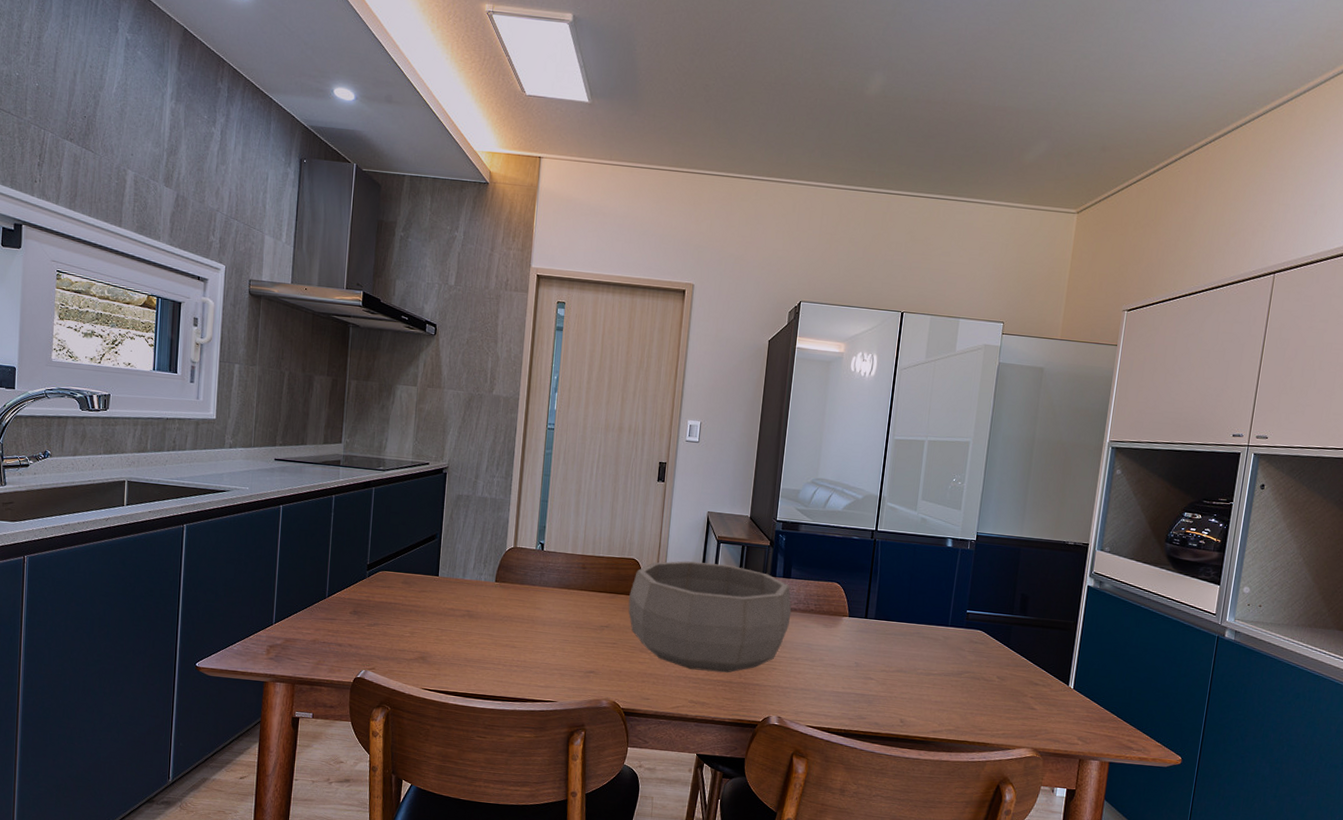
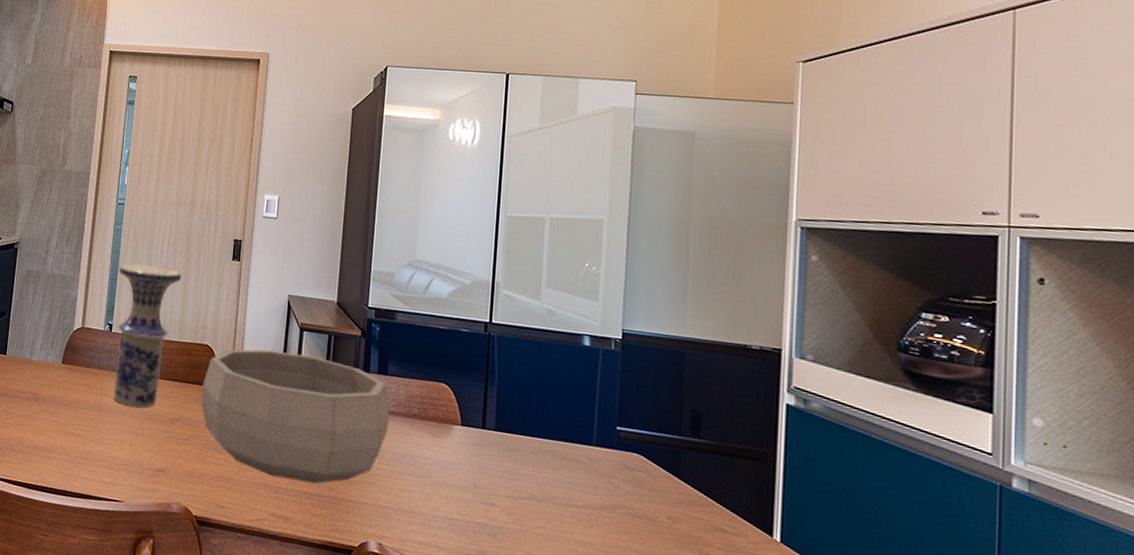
vase: none [546,486,611,618] -> present [113,263,182,408]

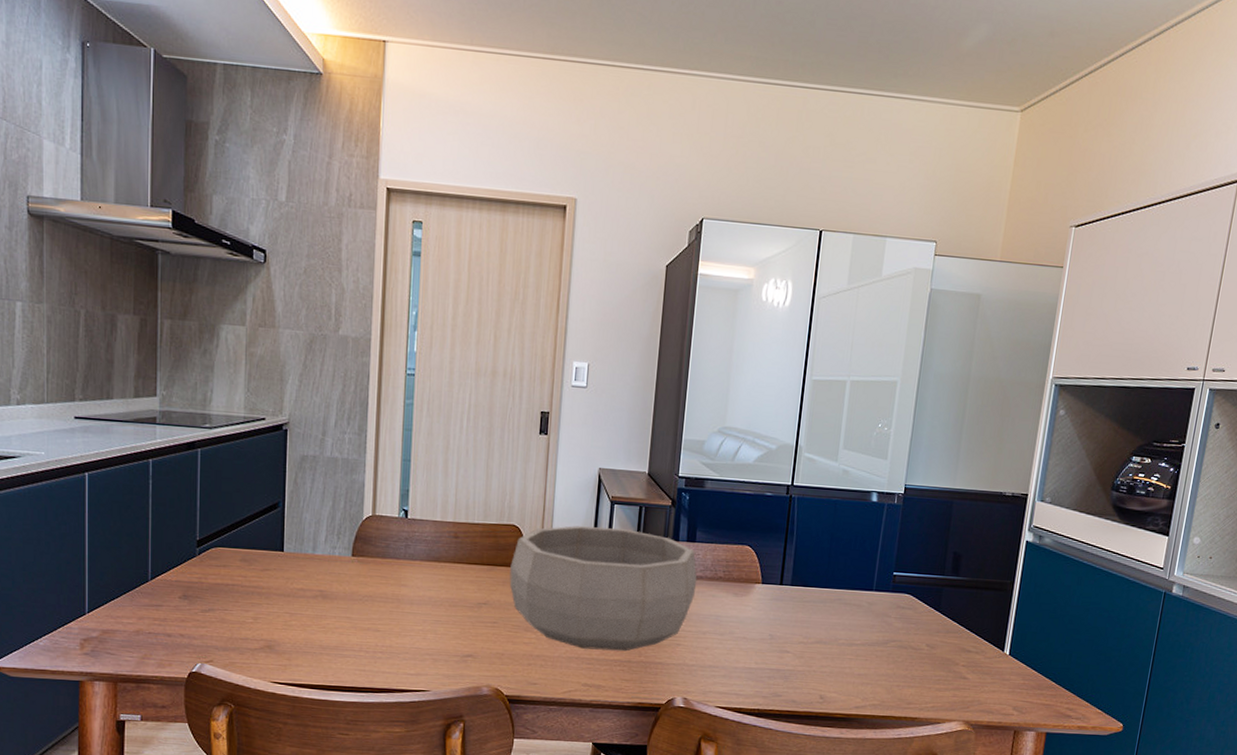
vase: present [113,263,182,408] -> none [412,442,485,595]

